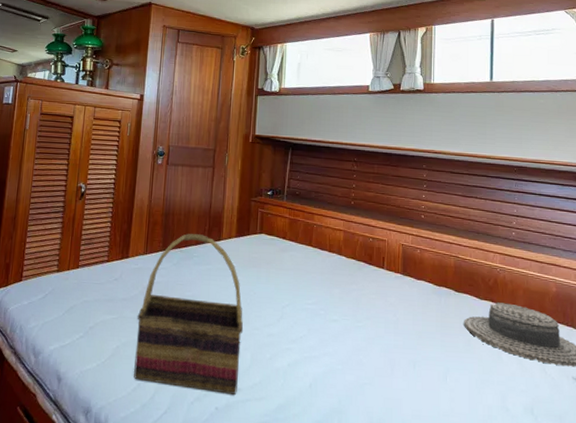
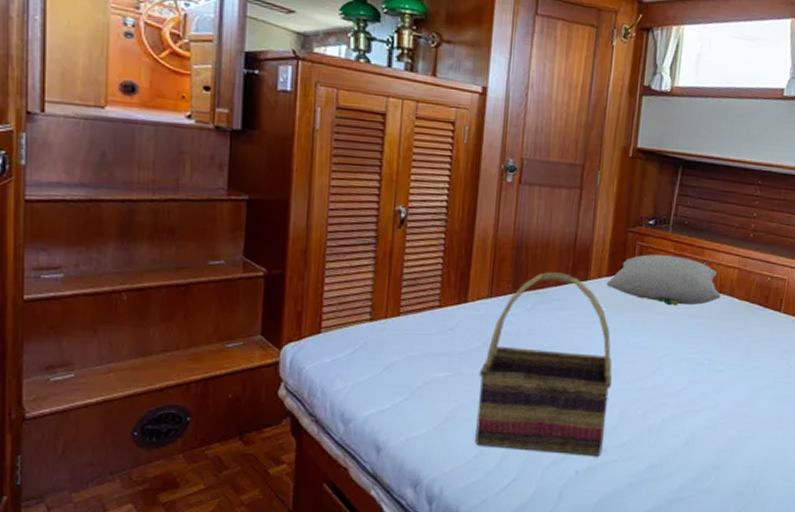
pillow: none [236,219,331,263] -> present [607,254,721,306]

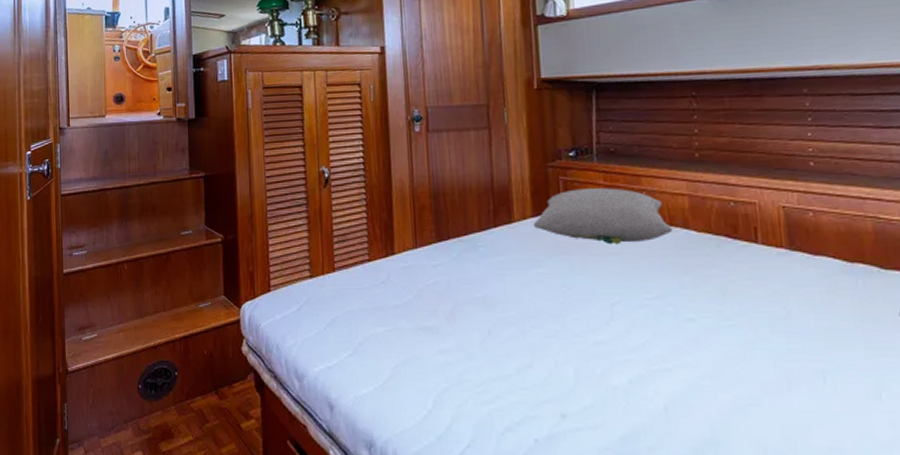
woven basket: present [475,271,612,456] -> none [415,216,562,422]

